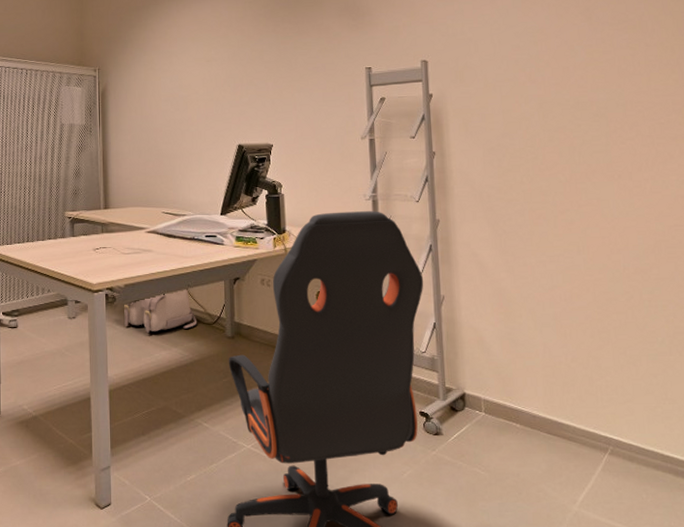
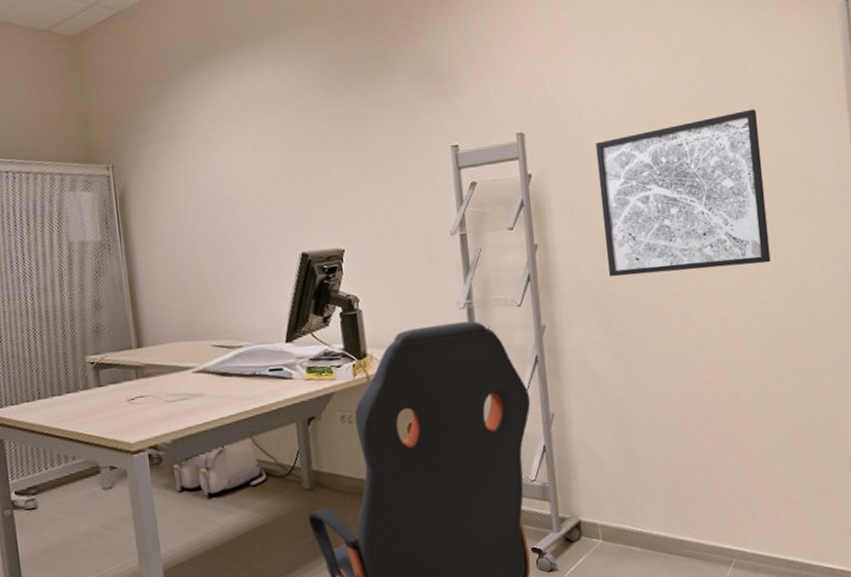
wall art: none [489,50,649,184] -> present [595,109,771,277]

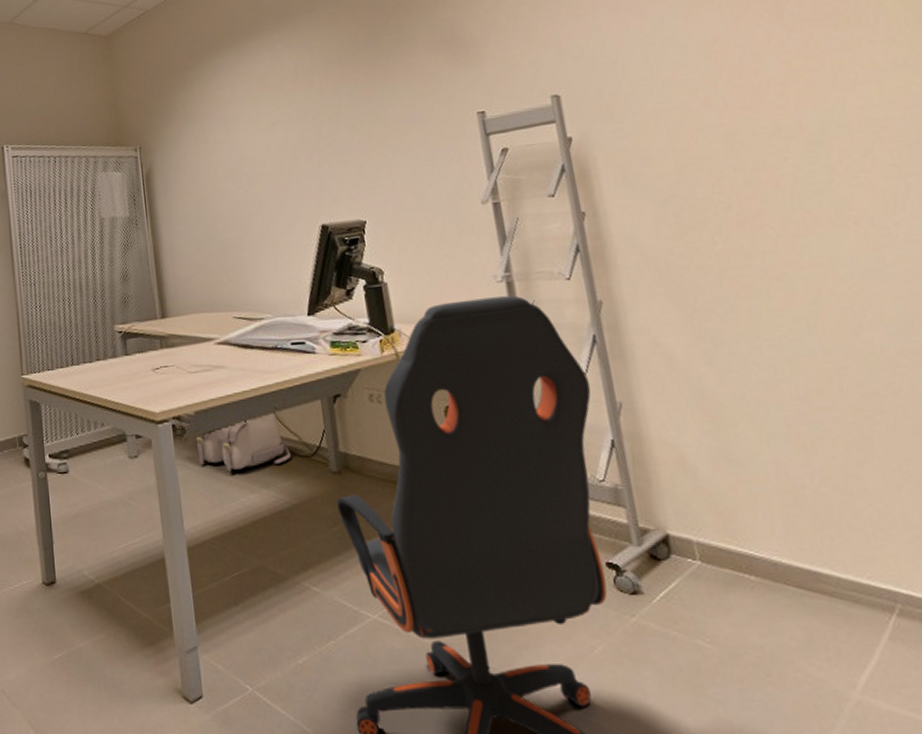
wall art: present [595,109,771,277] -> none [647,51,901,247]

